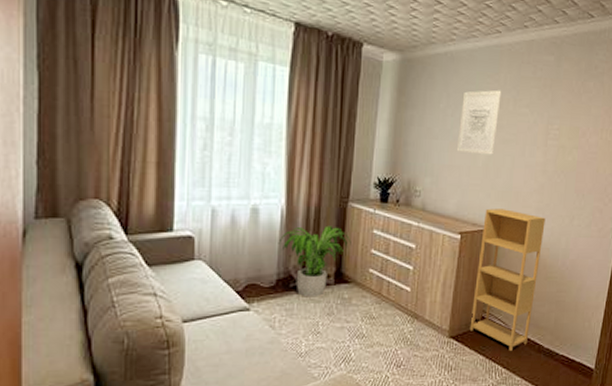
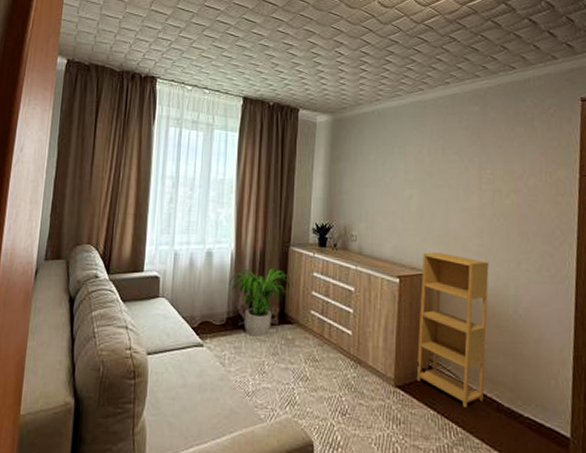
wall art: present [456,89,502,155] -> none [389,140,429,201]

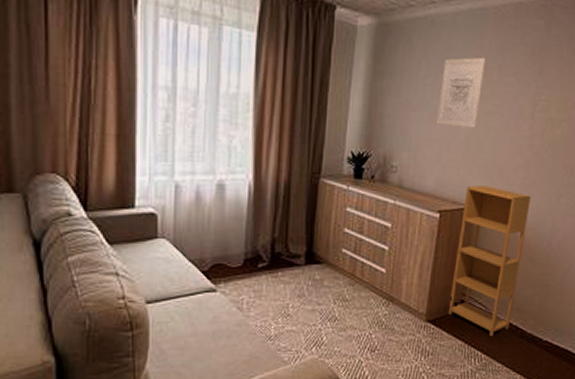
potted plant: present [228,268,293,337] -> none [245,203,323,278]
wall art: none [389,140,429,201] -> present [436,57,486,128]

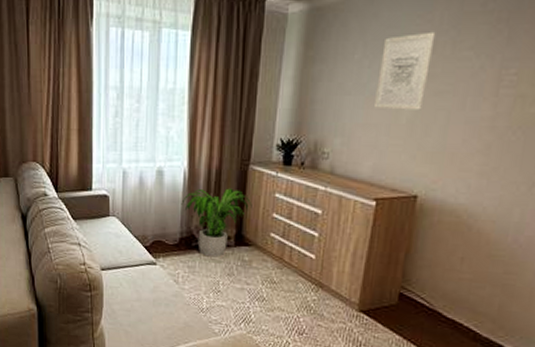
potted plant: none [245,203,323,278] -> present [181,188,252,258]
shelving unit: present [448,185,531,336] -> none [384,172,492,335]

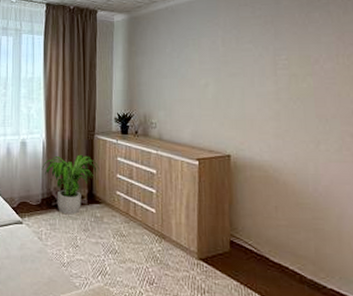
wall art: present [373,31,436,110] -> none [185,31,223,88]

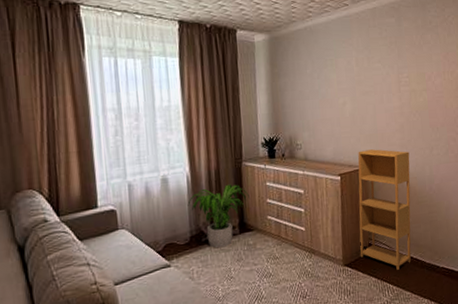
shelving unit: none [218,136,288,279] -> present [358,149,411,270]

